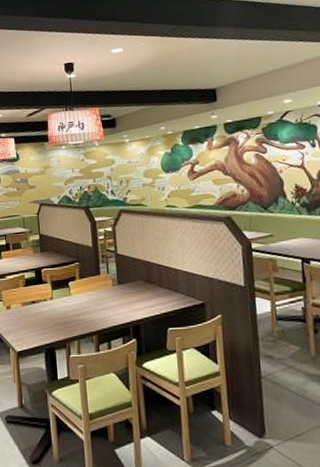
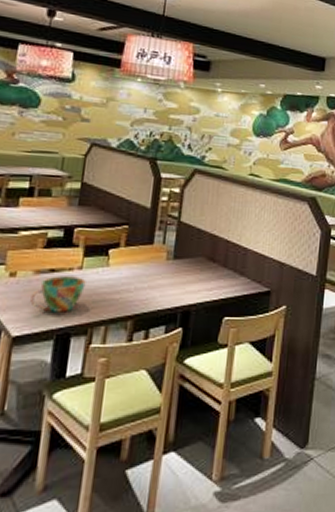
cup: none [23,305,58,333] -> present [30,276,86,313]

